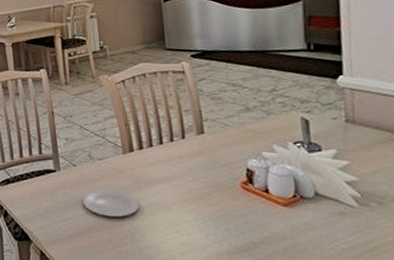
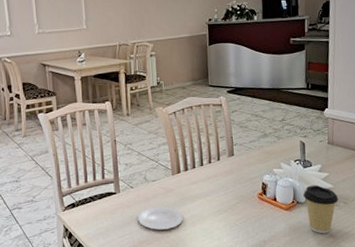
coffee cup: none [310,175,369,242] -> present [303,185,339,234]

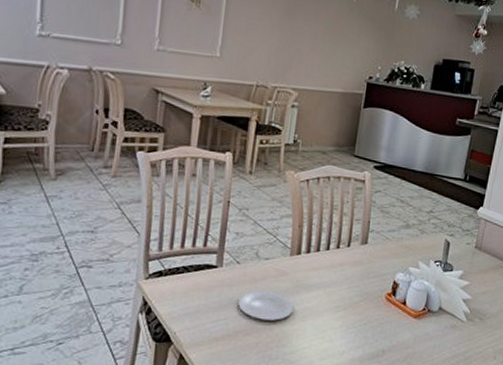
coffee cup: present [303,185,339,234] -> none [436,293,475,351]

